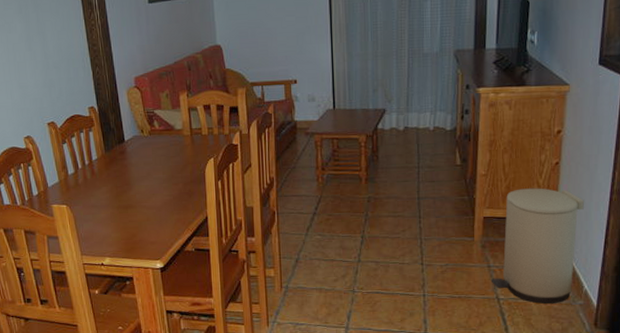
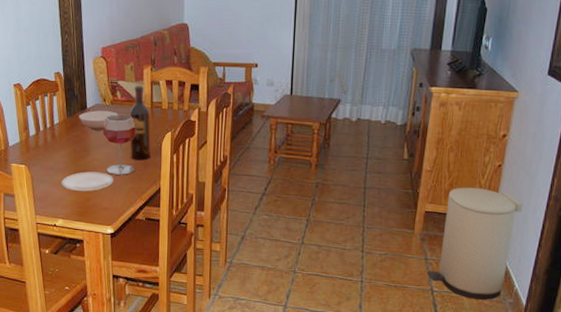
plate: none [105,205,159,228] -> present [61,171,114,192]
bowl: none [117,142,157,164] -> present [79,111,118,131]
wineglass: none [143,143,180,207] -> present [103,114,136,175]
wine bottle: none [168,112,195,190] -> present [129,85,152,160]

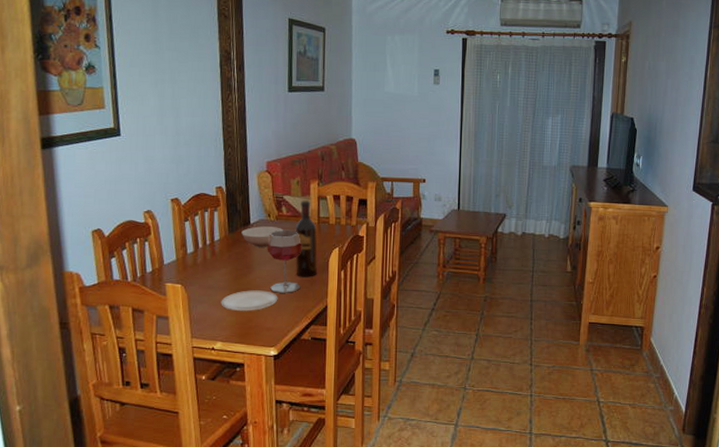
pedal bin: present [426,187,522,300] -> none [592,298,677,408]

